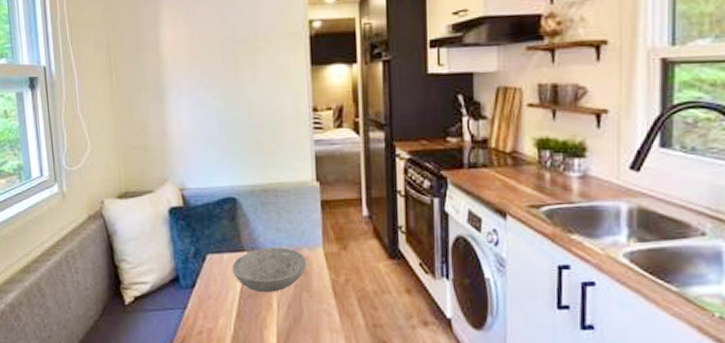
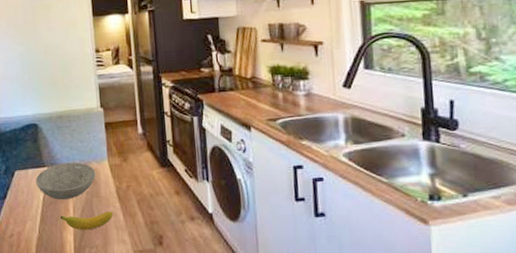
banana: none [260,309,327,331] -> present [60,211,113,230]

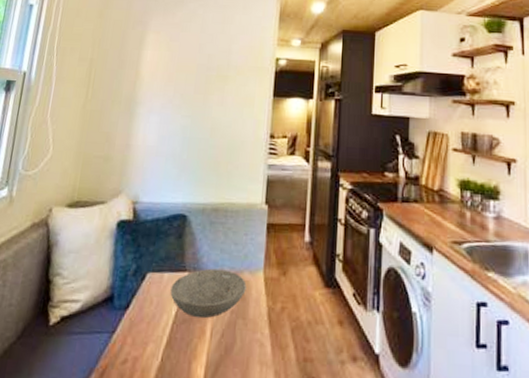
banana: present [60,211,113,230] -> none [192,339,259,363]

